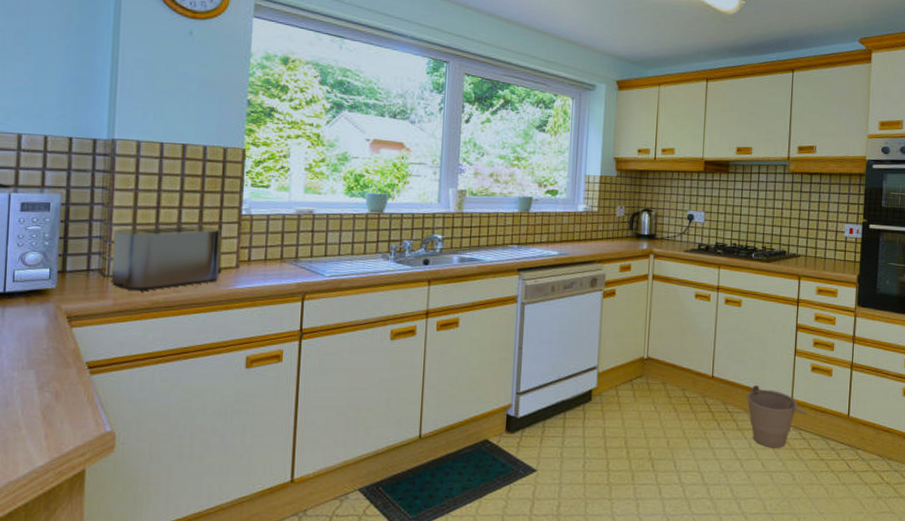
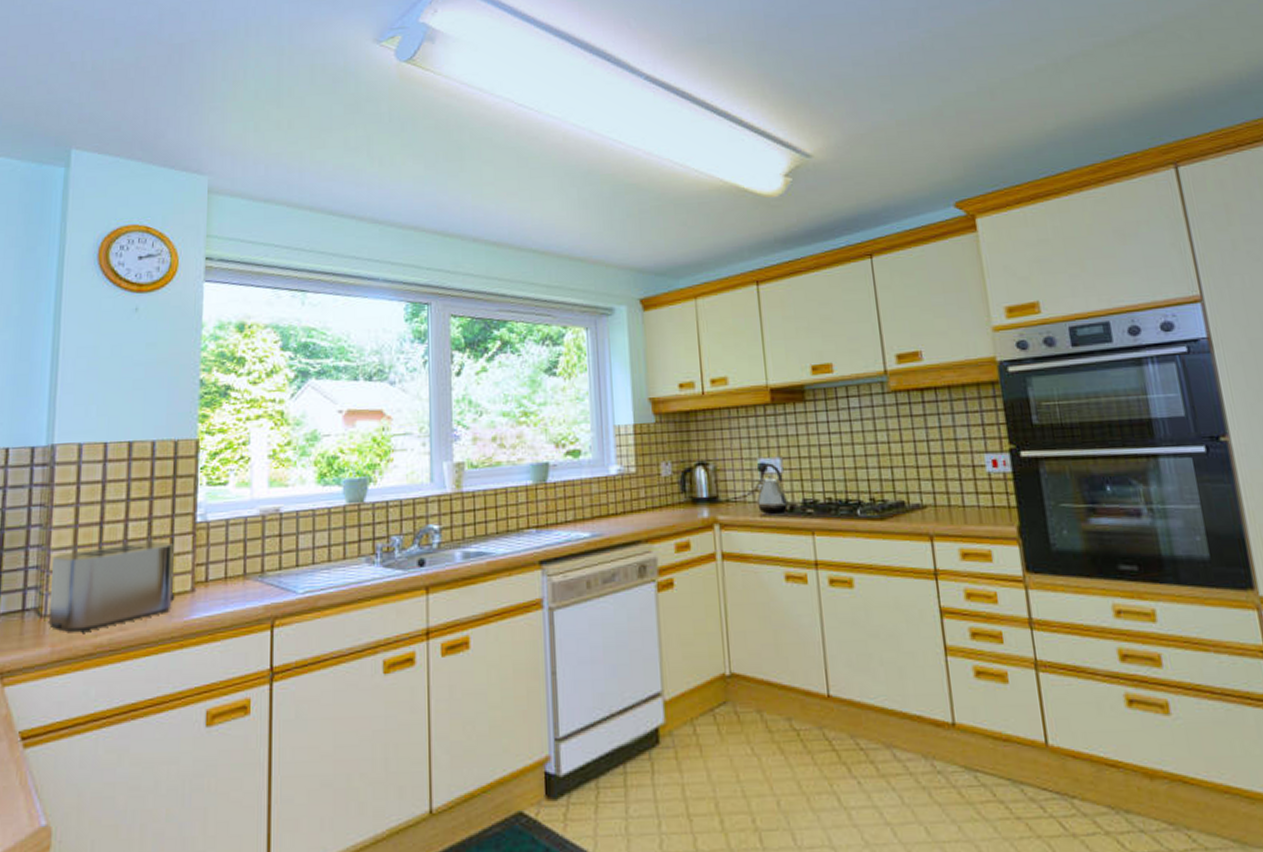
kettle: none [682,214,706,251] -> present [756,463,789,514]
bucket: present [746,384,807,448] -> none [883,704,981,804]

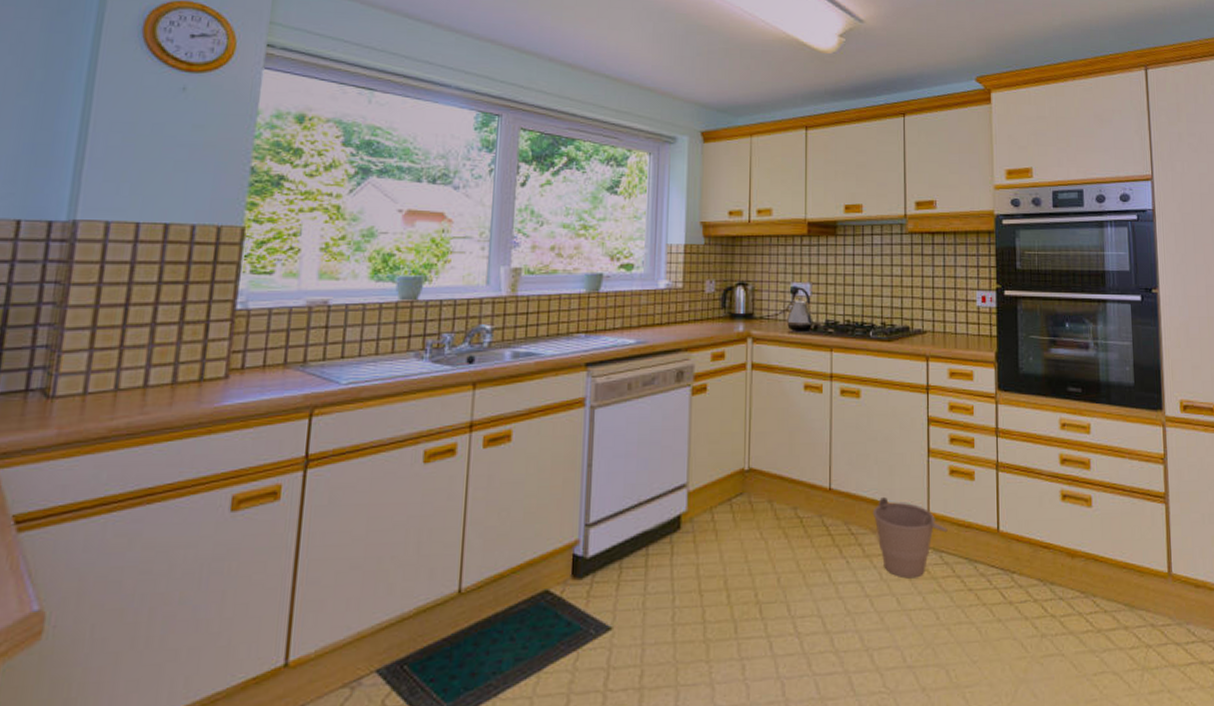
toaster: present [48,541,175,633] -> none [56,326,209,416]
bucket: none [883,704,981,804] -> present [872,496,948,579]

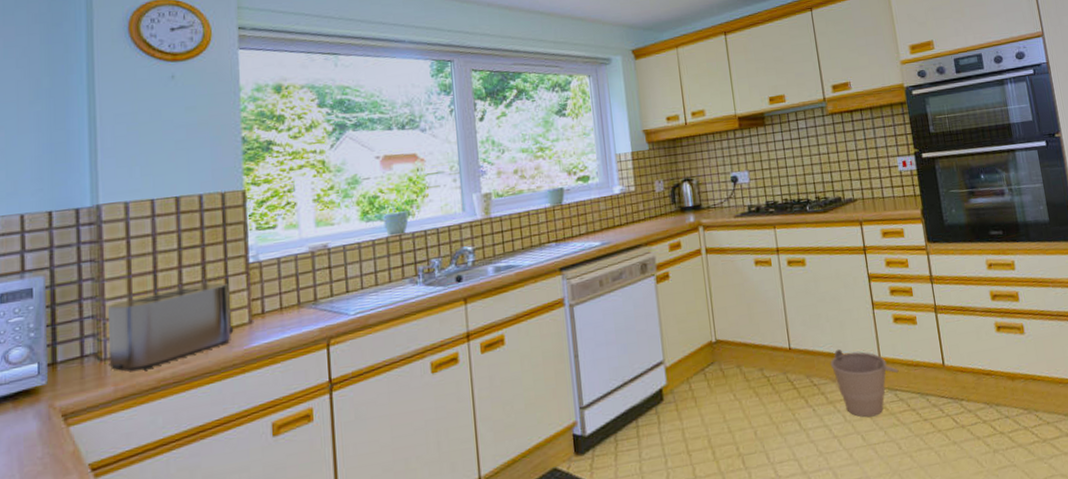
toaster: none [56,326,209,416] -> present [107,282,234,372]
kettle: present [786,287,813,331] -> none [730,175,755,215]

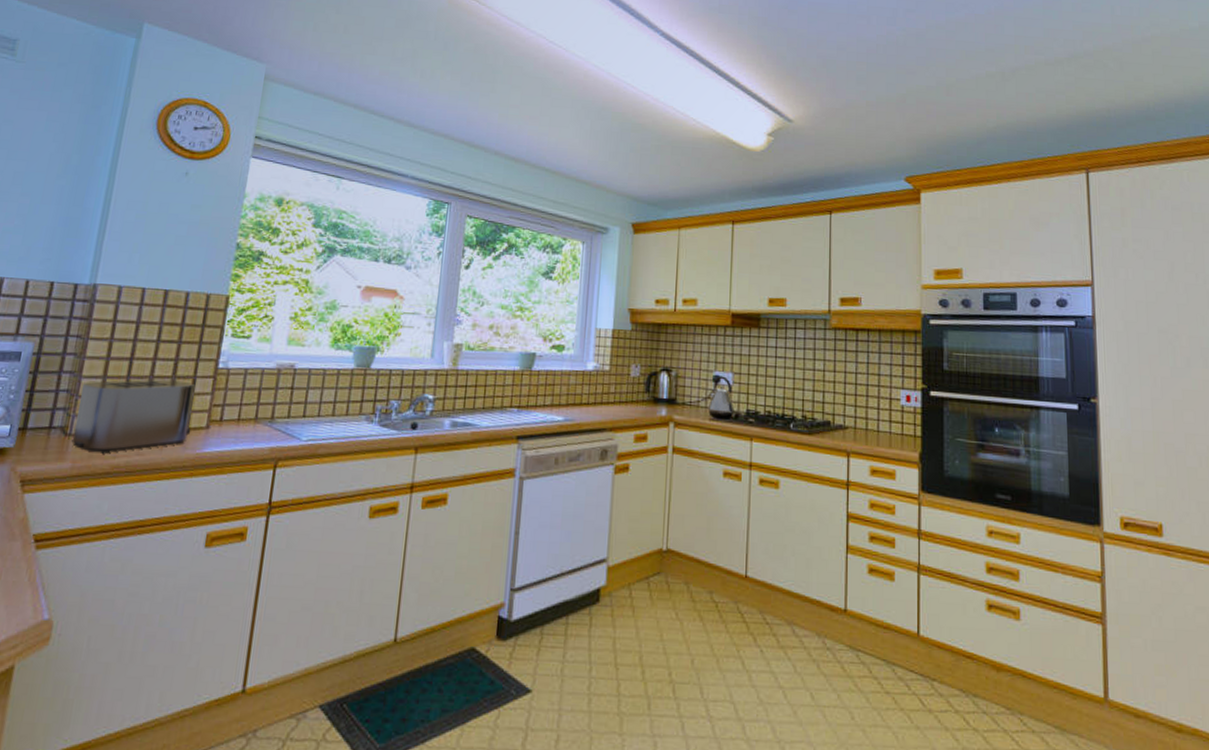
kettle: none [730,175,755,215] -> present [707,376,735,420]
bucket: present [830,348,899,418] -> none [788,588,865,675]

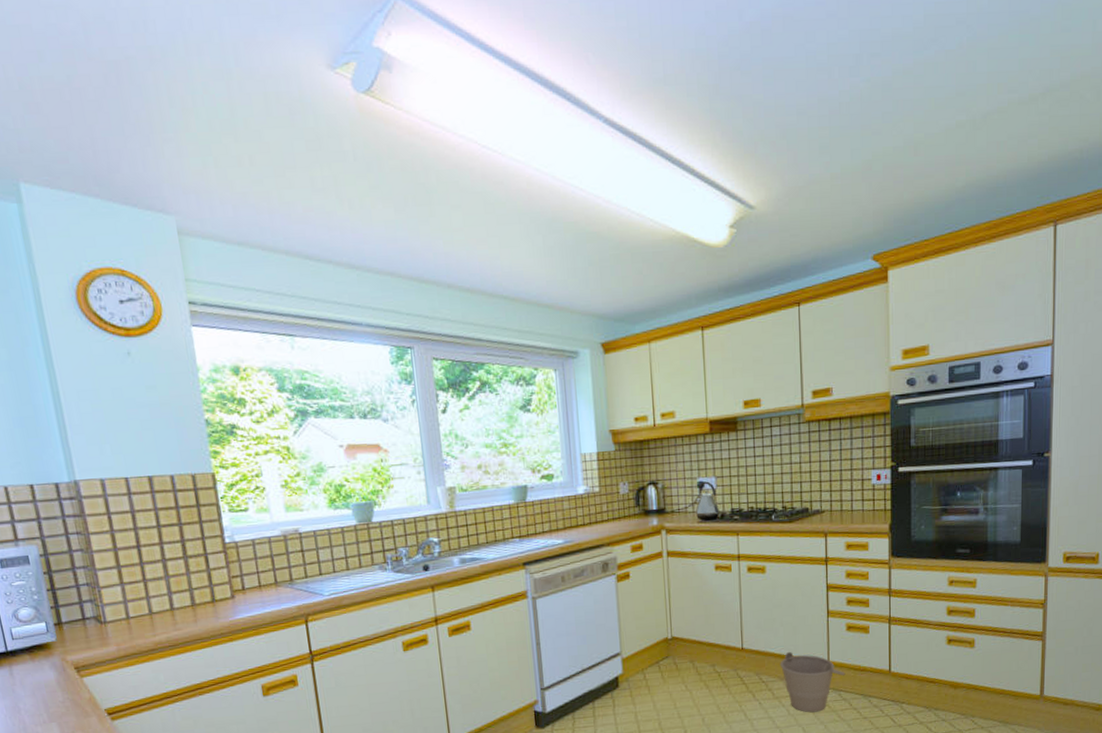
toaster: present [71,379,195,454] -> none [99,559,219,634]
bucket: none [788,588,865,675] -> present [780,651,846,713]

